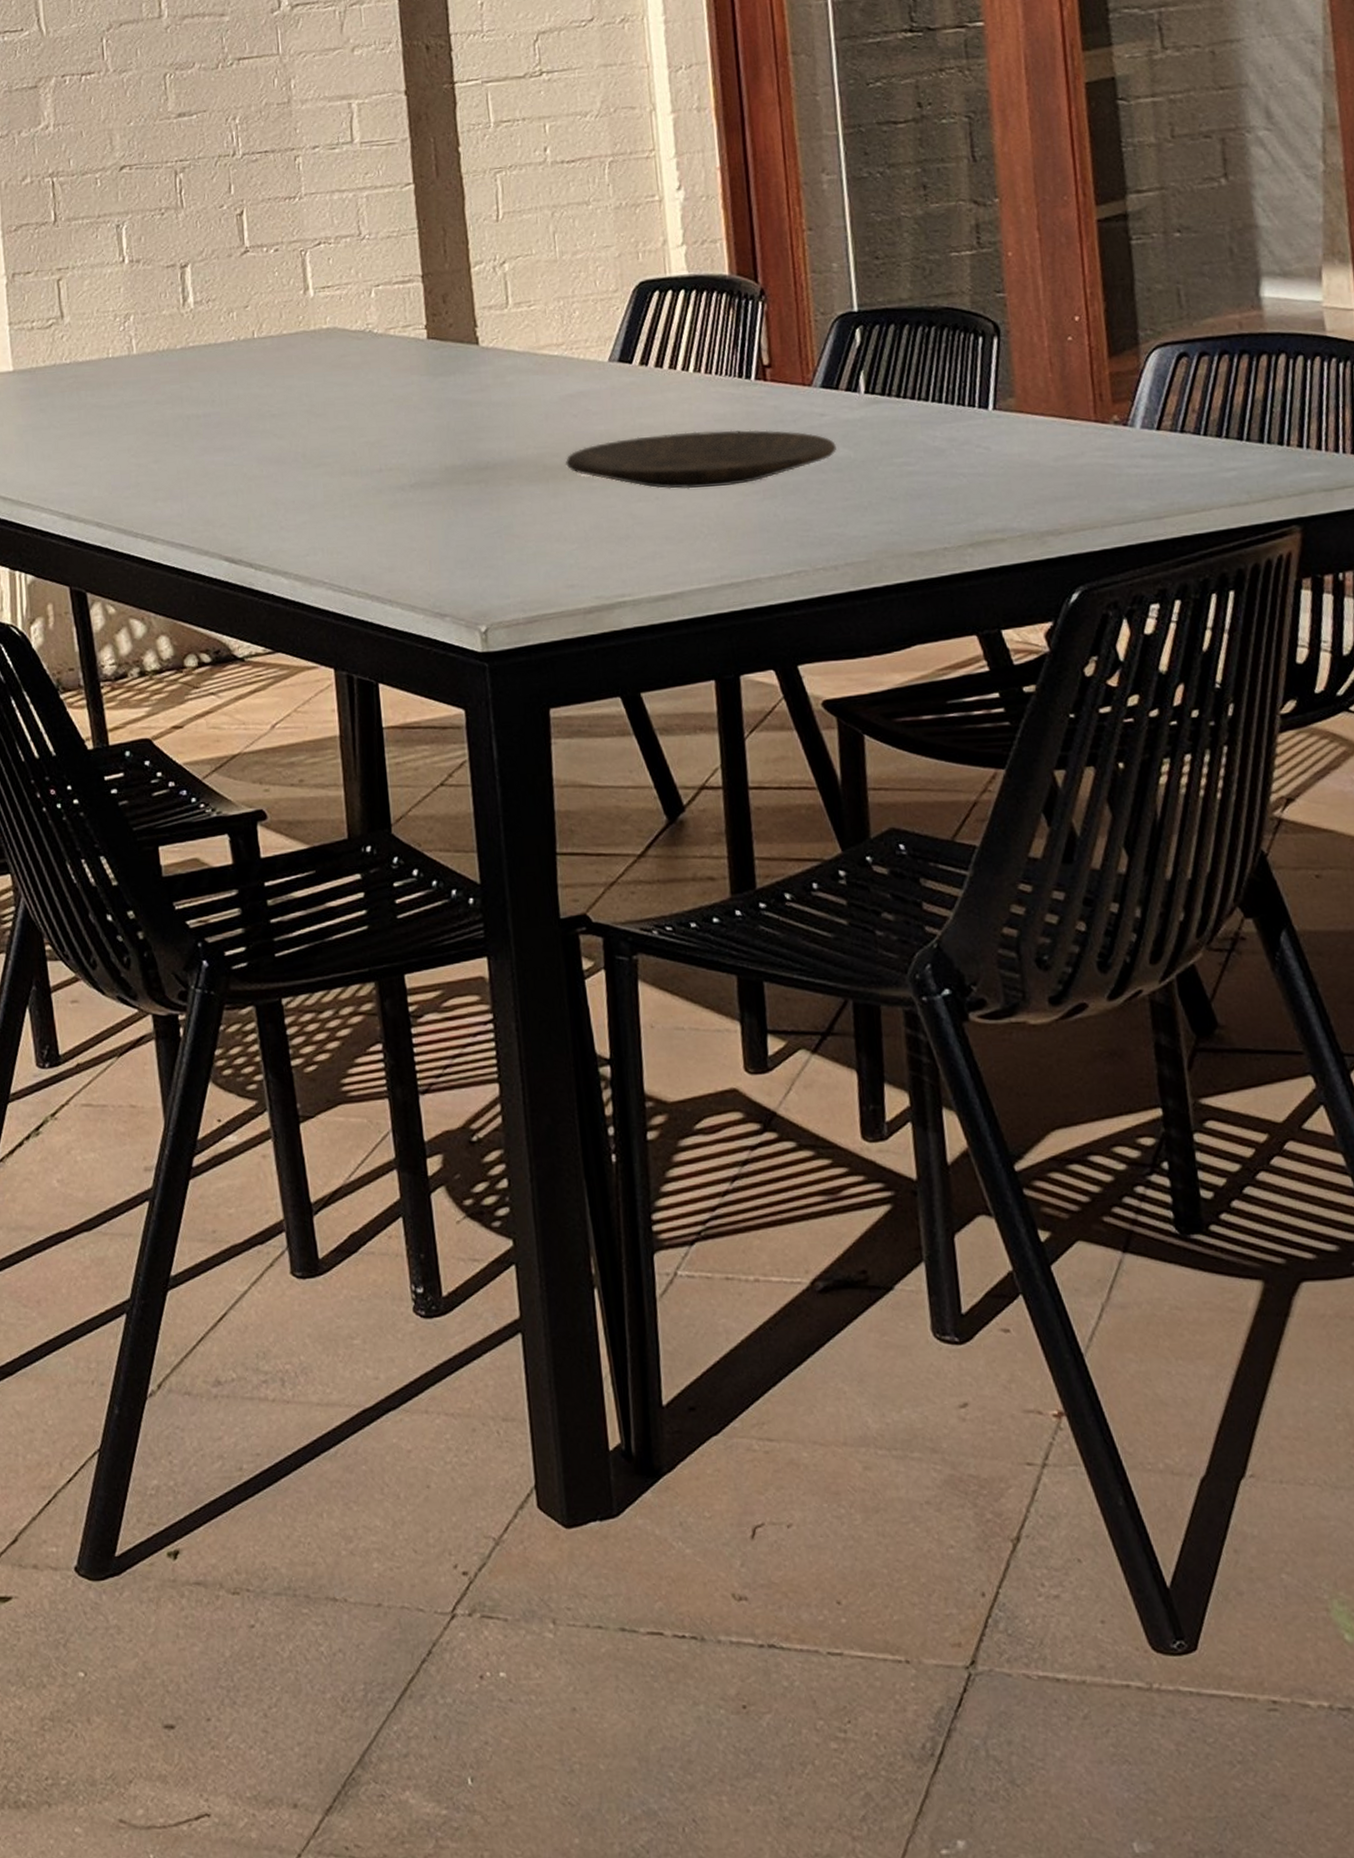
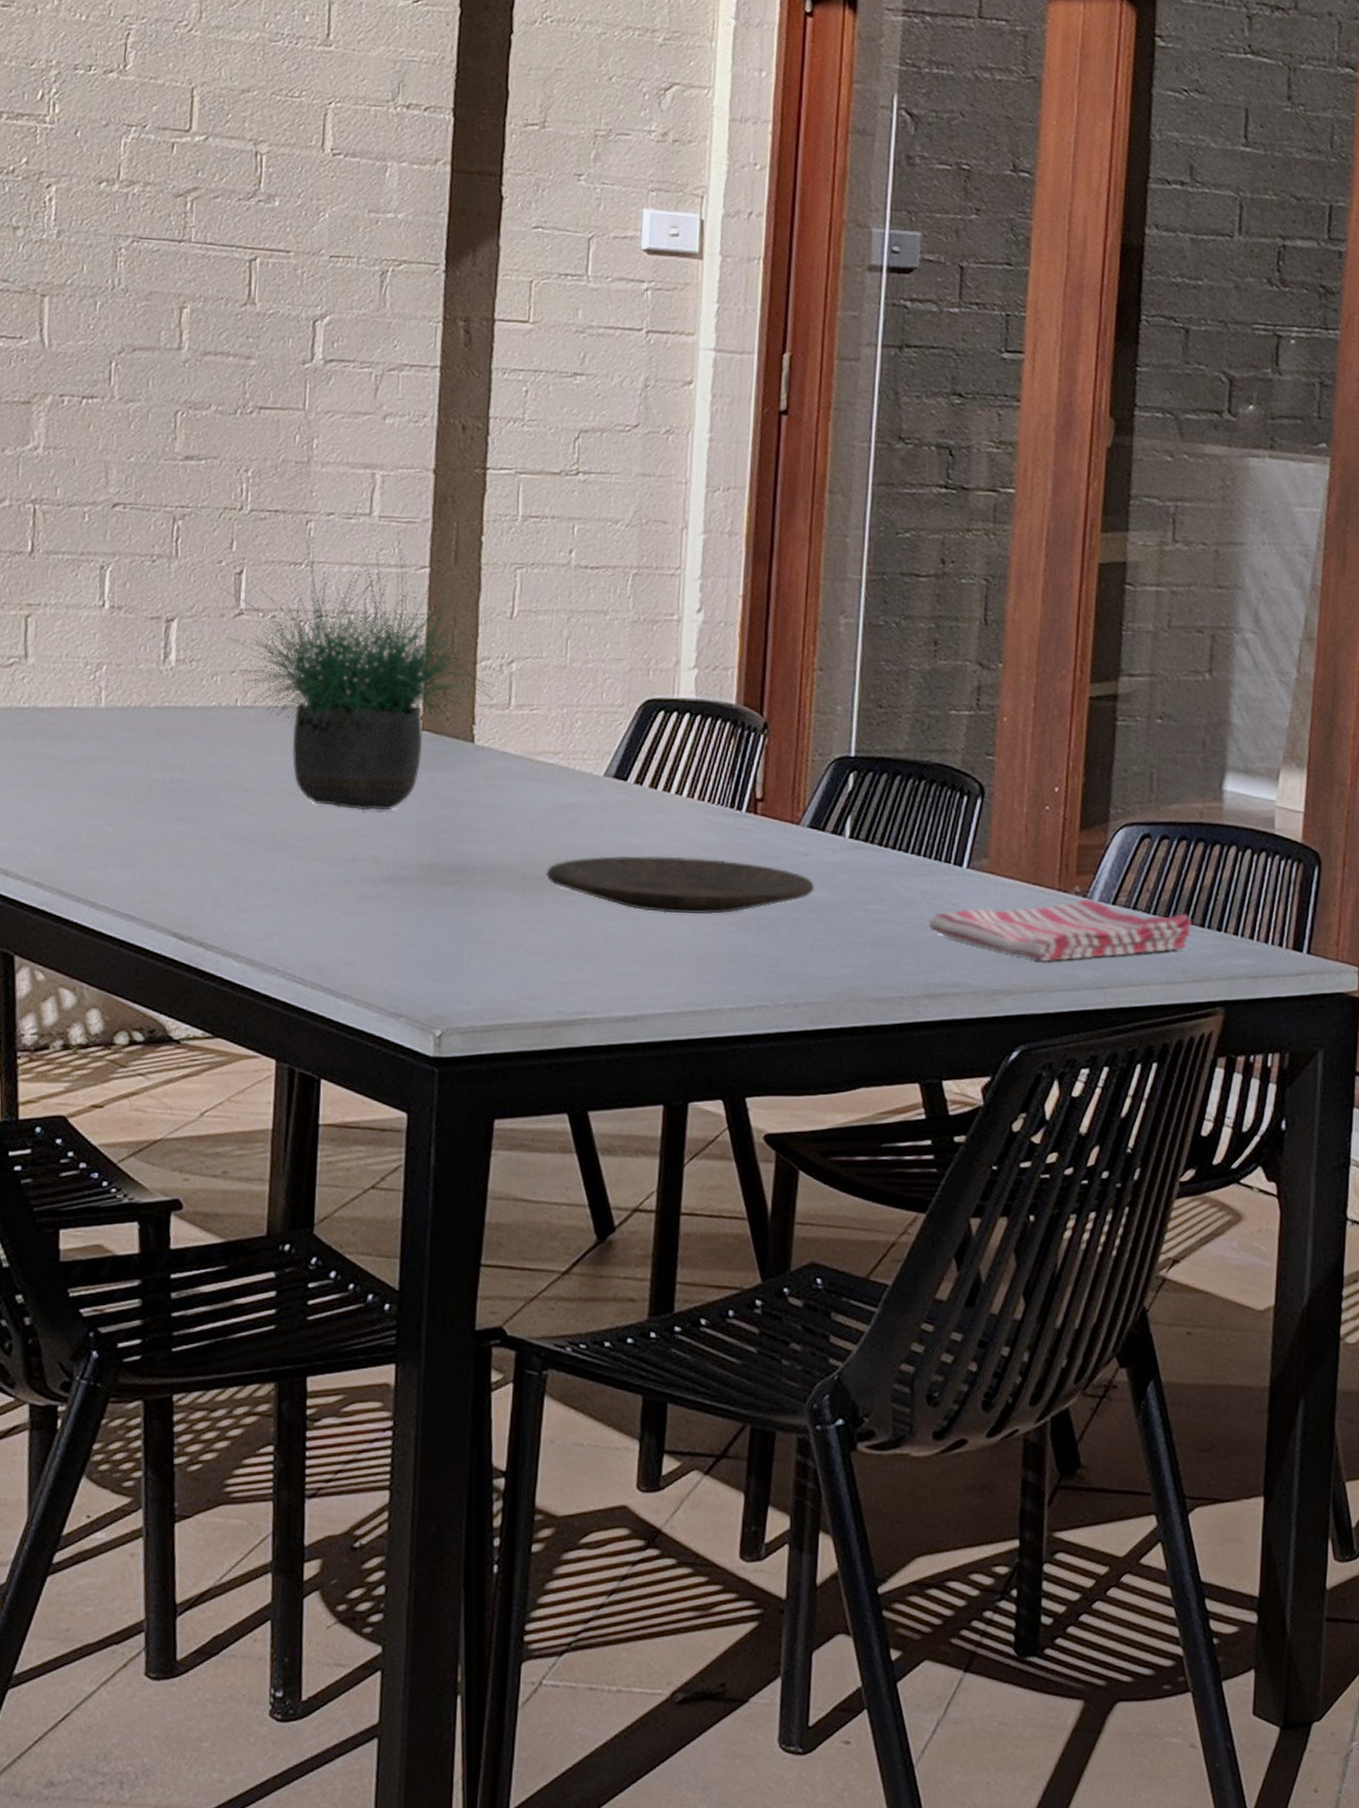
potted plant: none [225,150,496,422] -> present [220,527,502,811]
dish towel: none [961,428,1250,497] -> present [928,899,1192,962]

